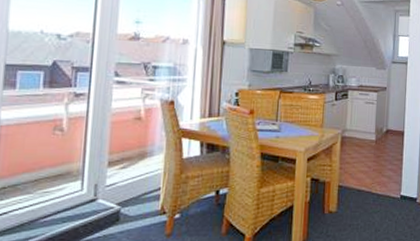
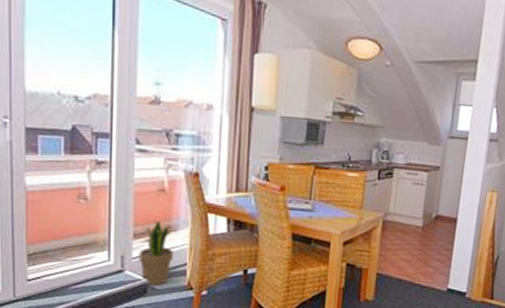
potted plant: none [112,148,153,213] -> present [139,221,179,286]

